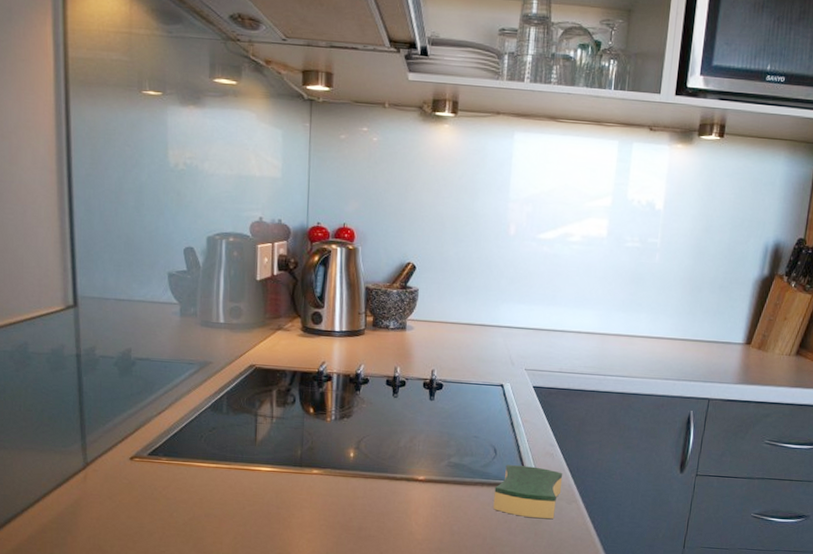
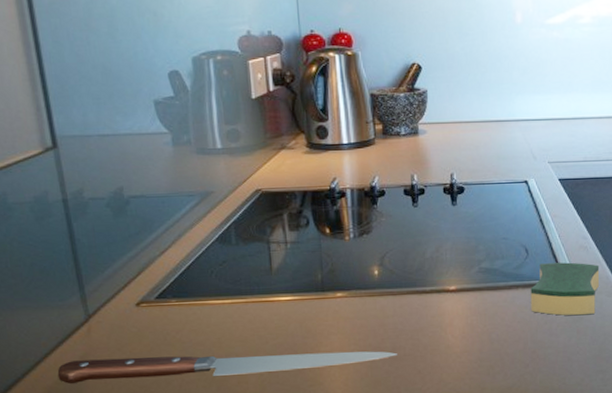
kitchen knife: none [52,503,364,538] -> present [57,351,399,383]

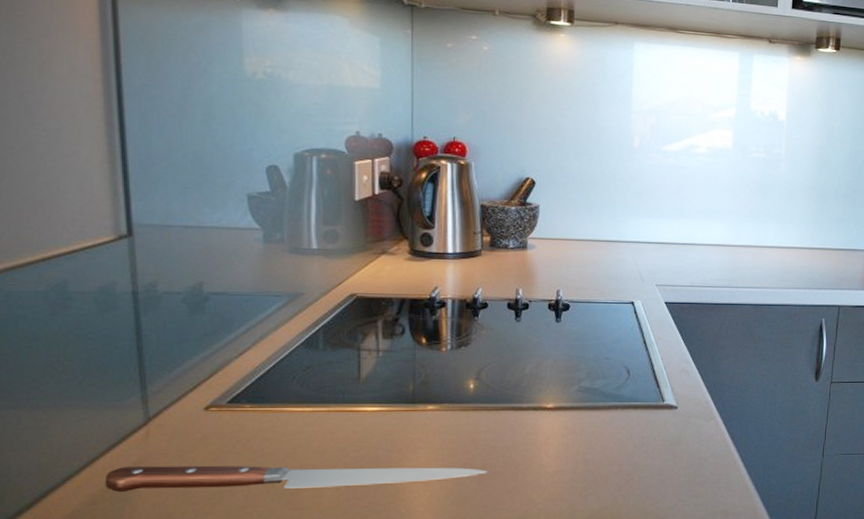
sponge: present [530,262,600,316] -> none [628,385,700,439]

